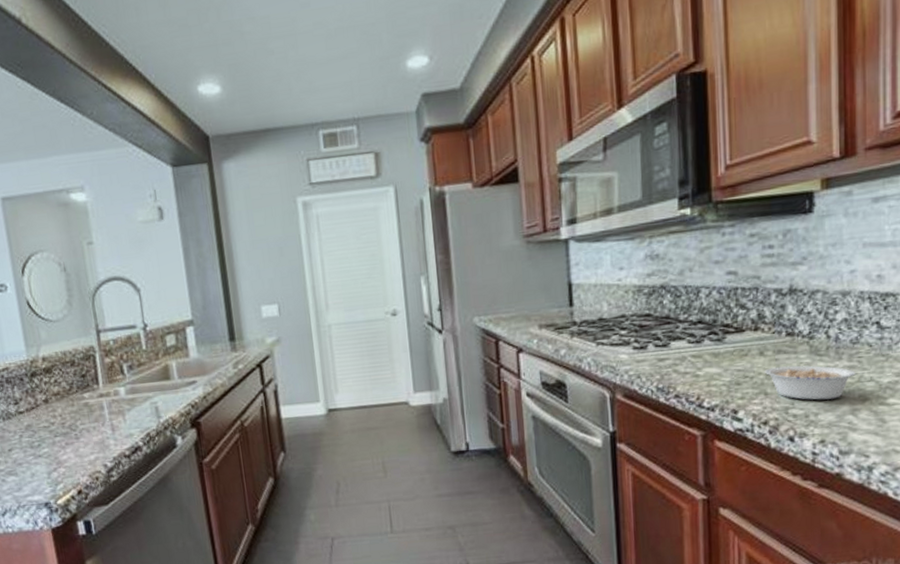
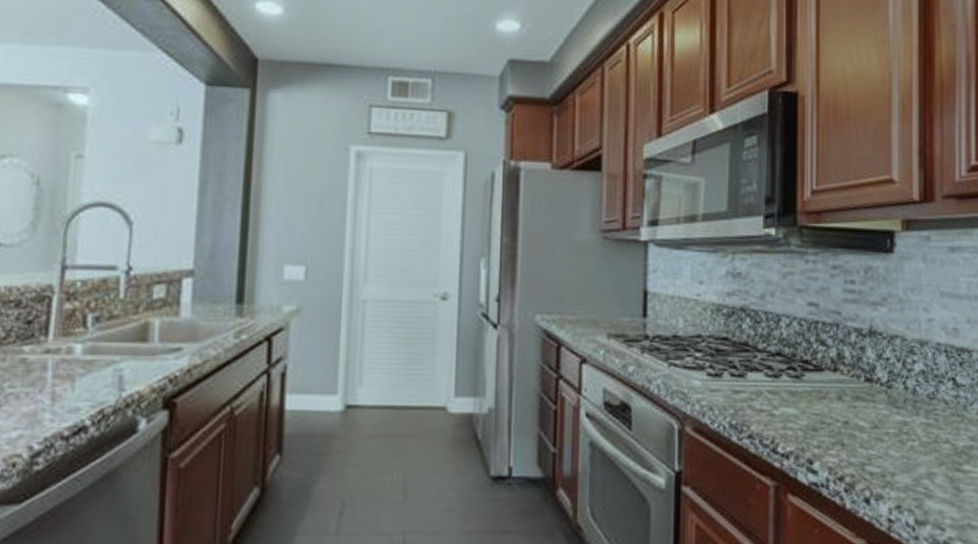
legume: present [764,365,865,400] -> none [842,415,941,459]

